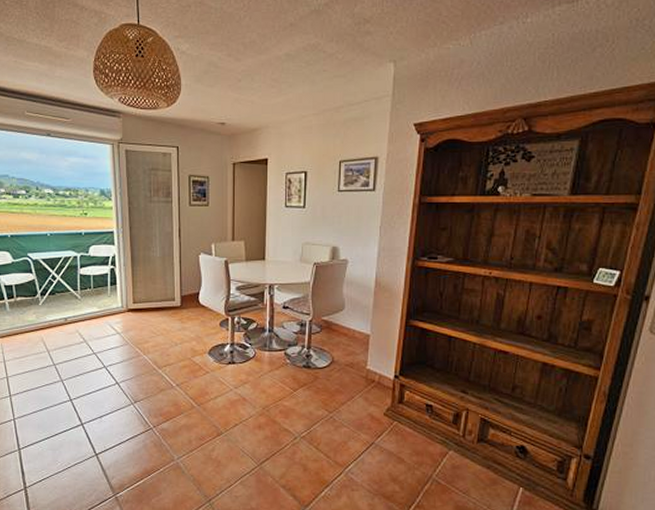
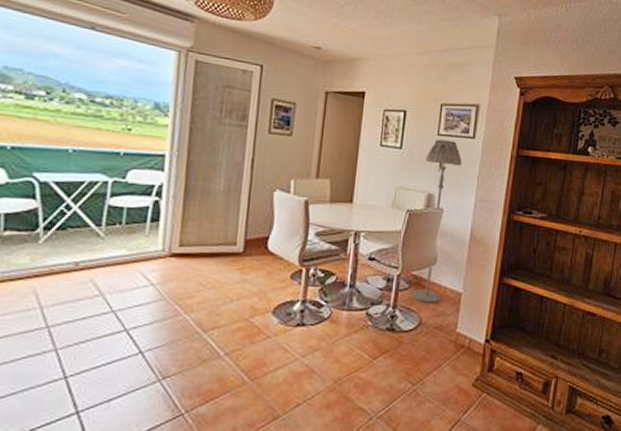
floor lamp: none [324,195,364,344] -> present [413,139,462,303]

